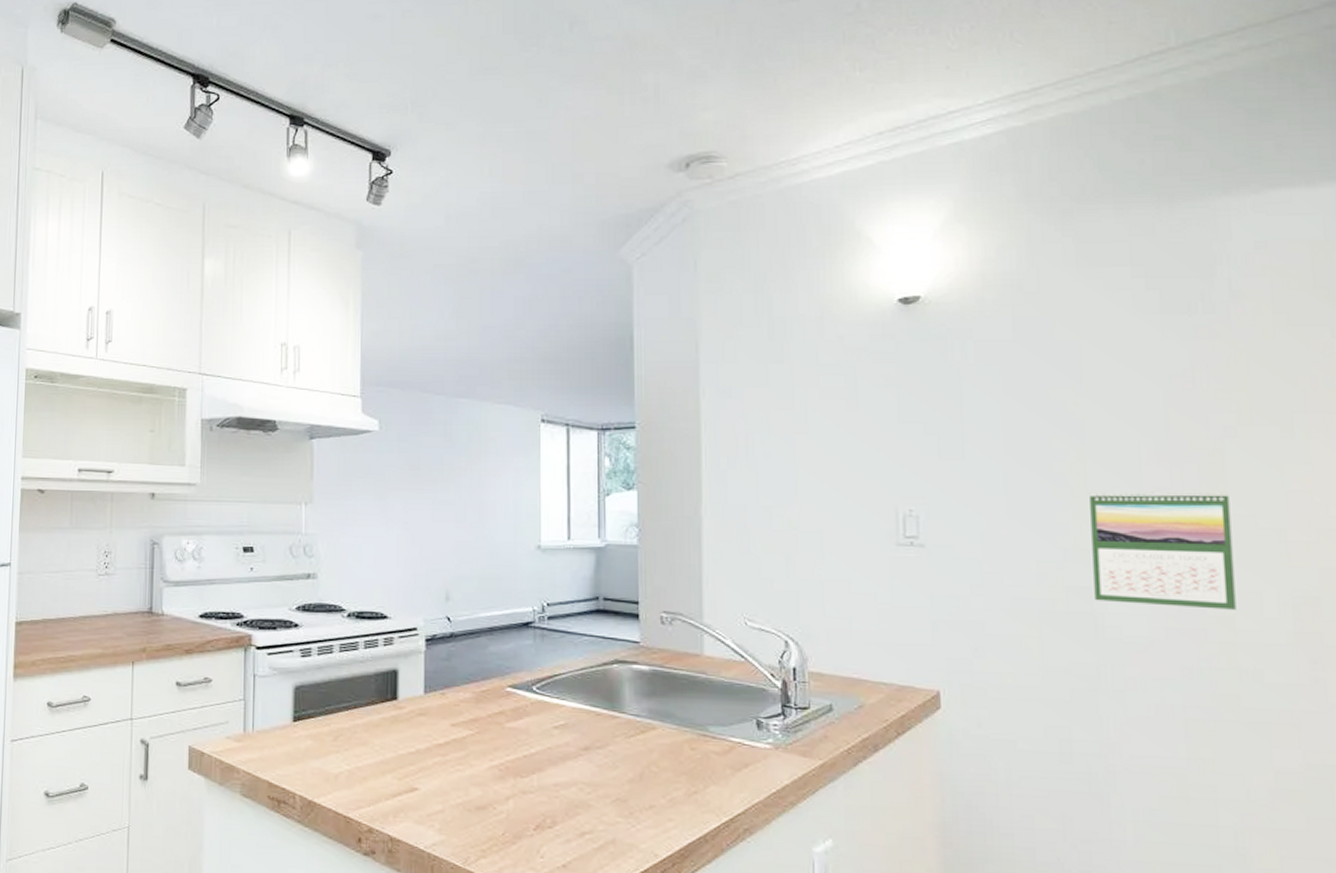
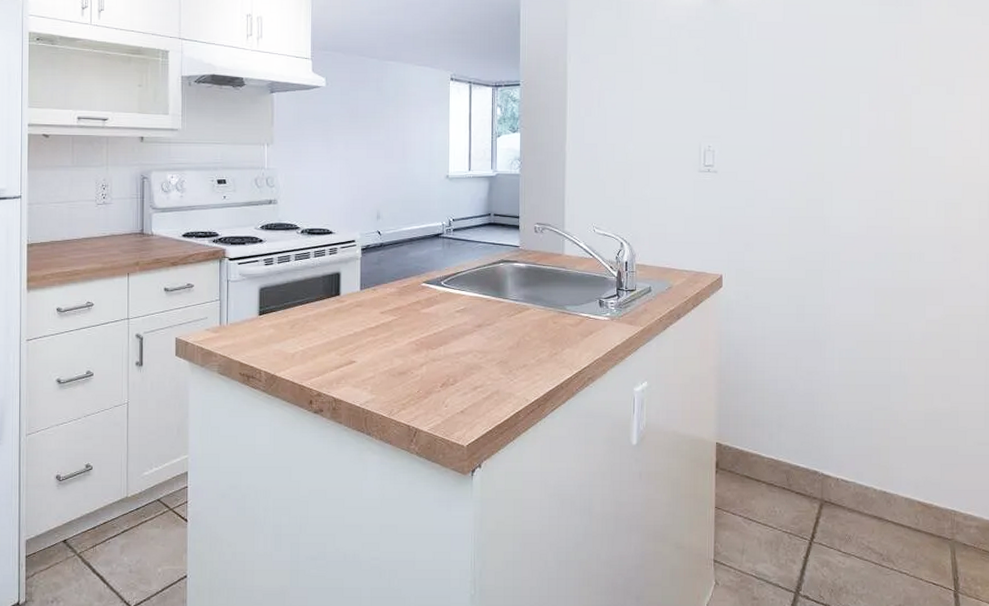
calendar: present [1089,491,1236,610] -> none [825,131,912,213]

